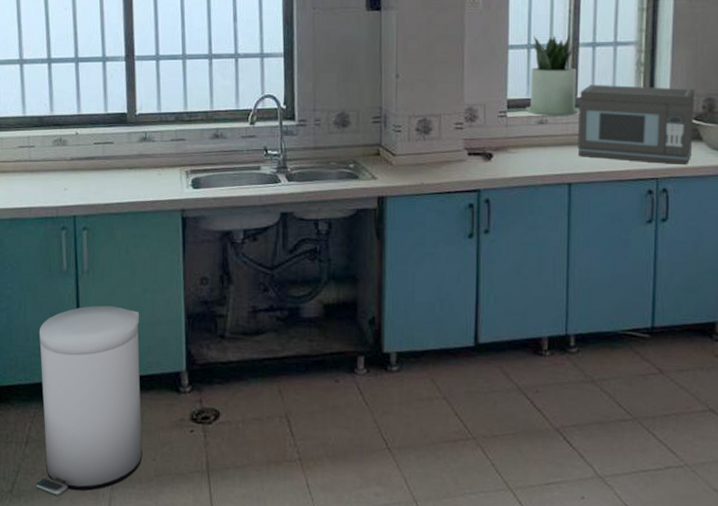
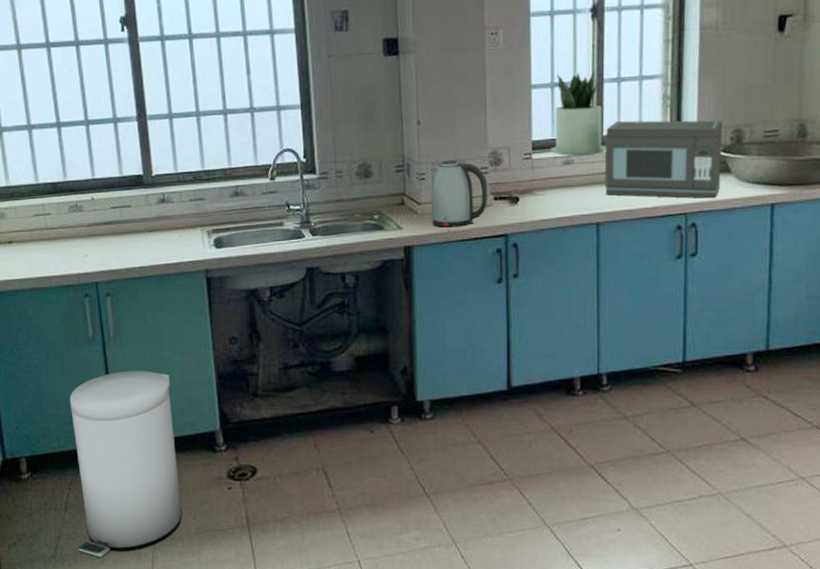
kettle: none [406,114,463,181] -> present [430,160,488,228]

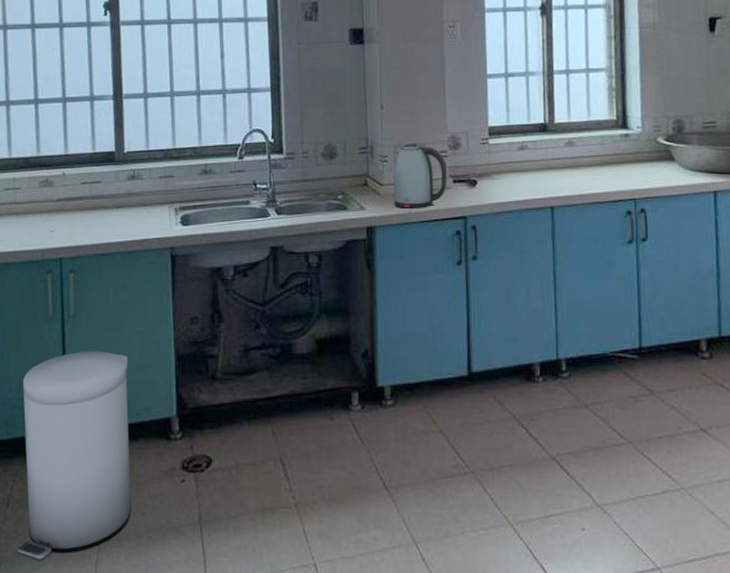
planter: present [551,72,607,156] -> none [506,64,558,142]
microwave: present [604,120,723,199] -> none [556,109,666,186]

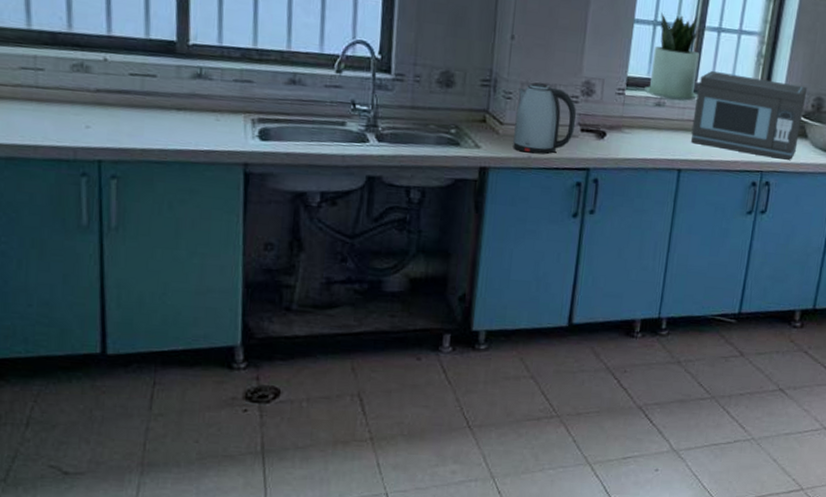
pedal bin: present [17,351,132,561] -> none [39,268,185,484]
planter: none [506,64,558,142] -> present [644,12,703,101]
microwave: none [556,109,666,186] -> present [691,70,808,161]

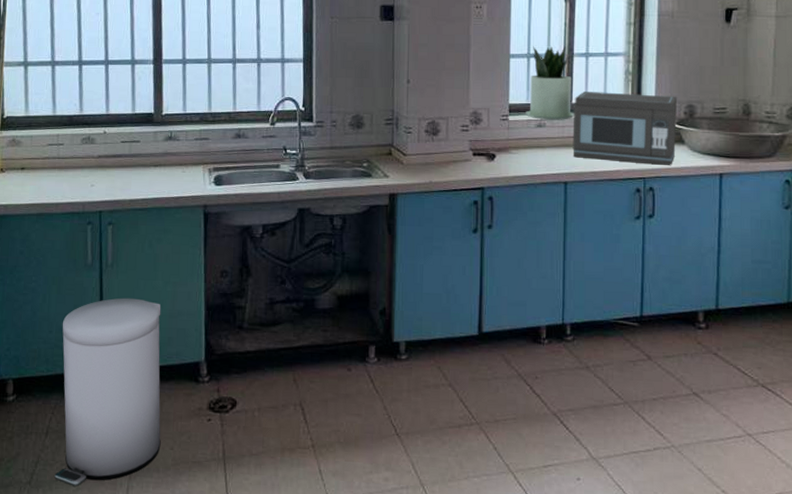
pedal bin: none [39,268,185,484] -> present [54,297,161,487]
kettle: present [513,82,577,155] -> none [416,117,468,179]

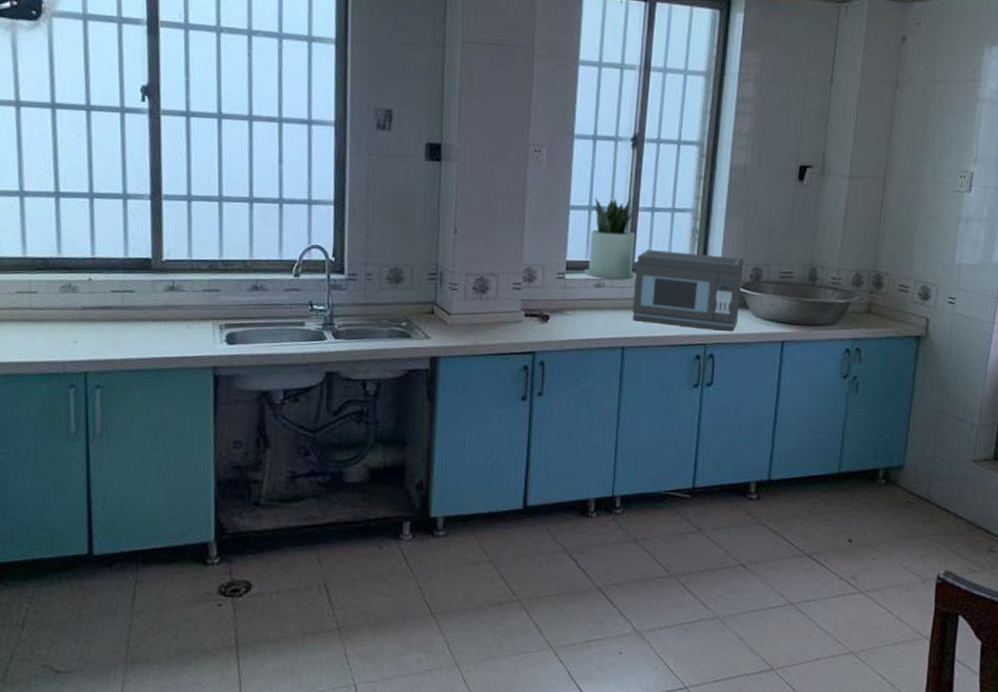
pedal bin: present [54,297,161,487] -> none [33,471,162,682]

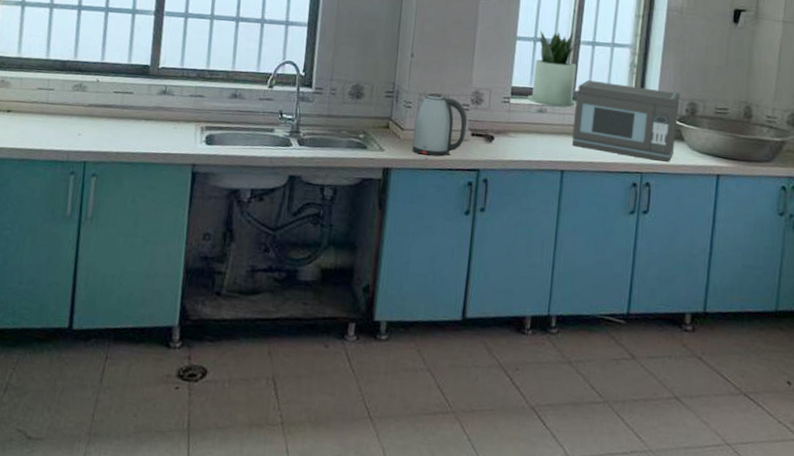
kettle: none [461,273,520,342] -> present [412,93,468,157]

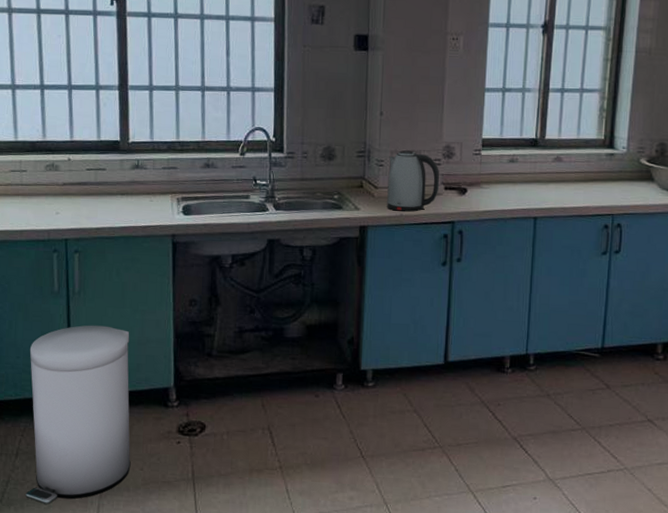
pedal bin: none [9,253,139,449] -> present [25,325,131,505]
planter: present [527,30,578,108] -> none [498,80,548,156]
microwave: present [572,79,681,163] -> none [543,126,650,204]

